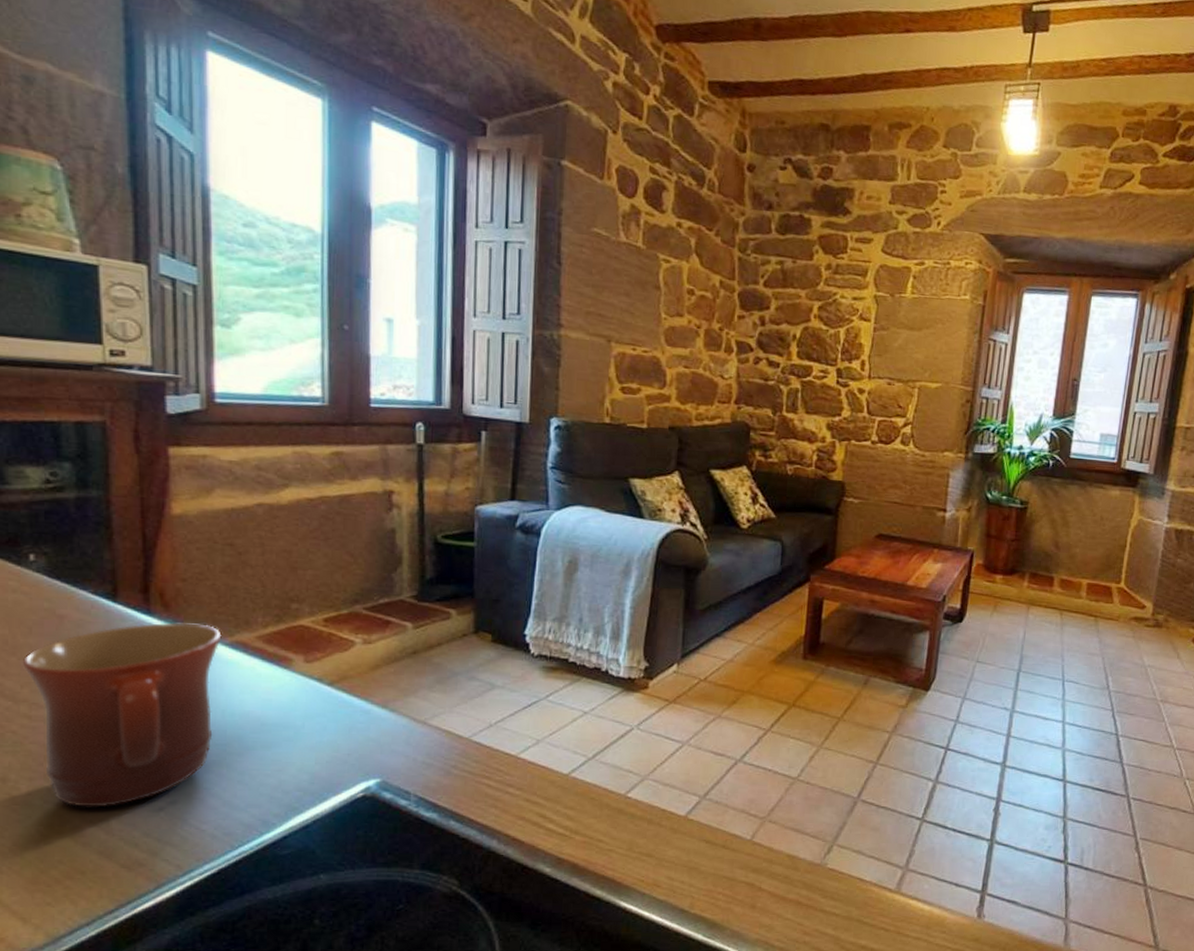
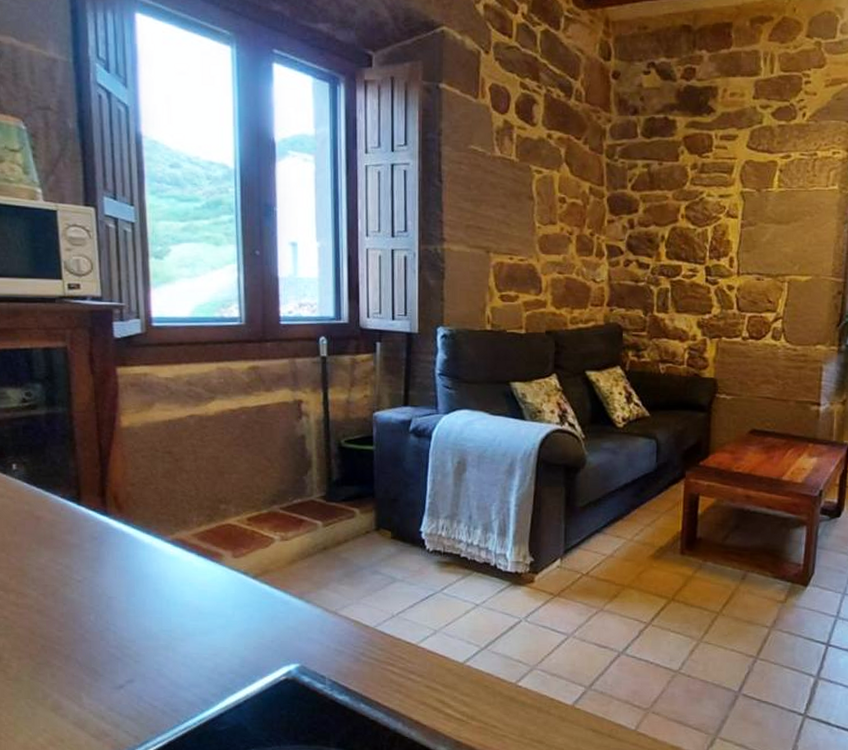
mug: present [23,622,222,808] -> none [11,522,164,684]

